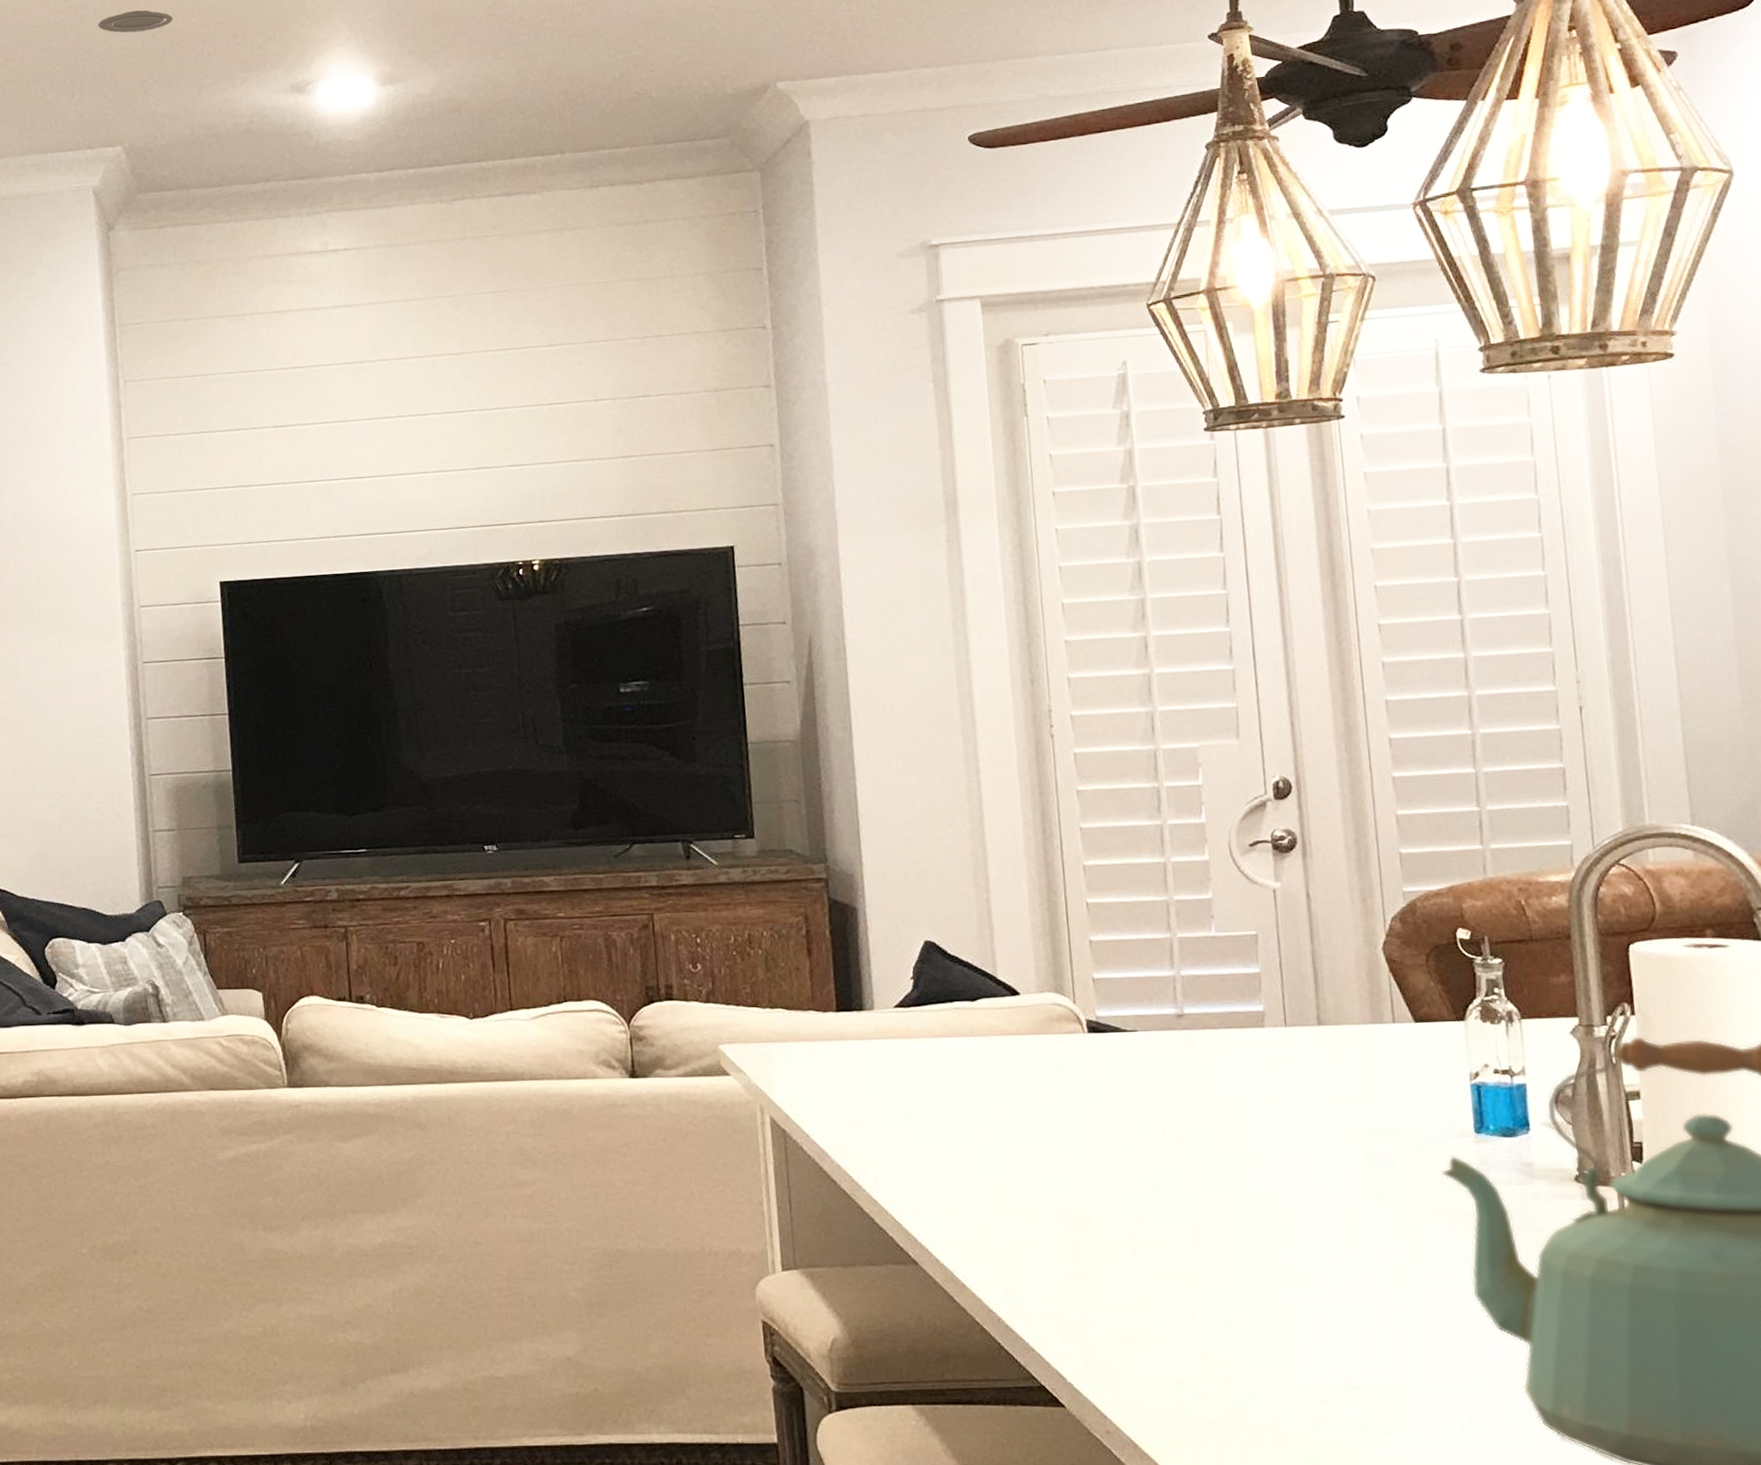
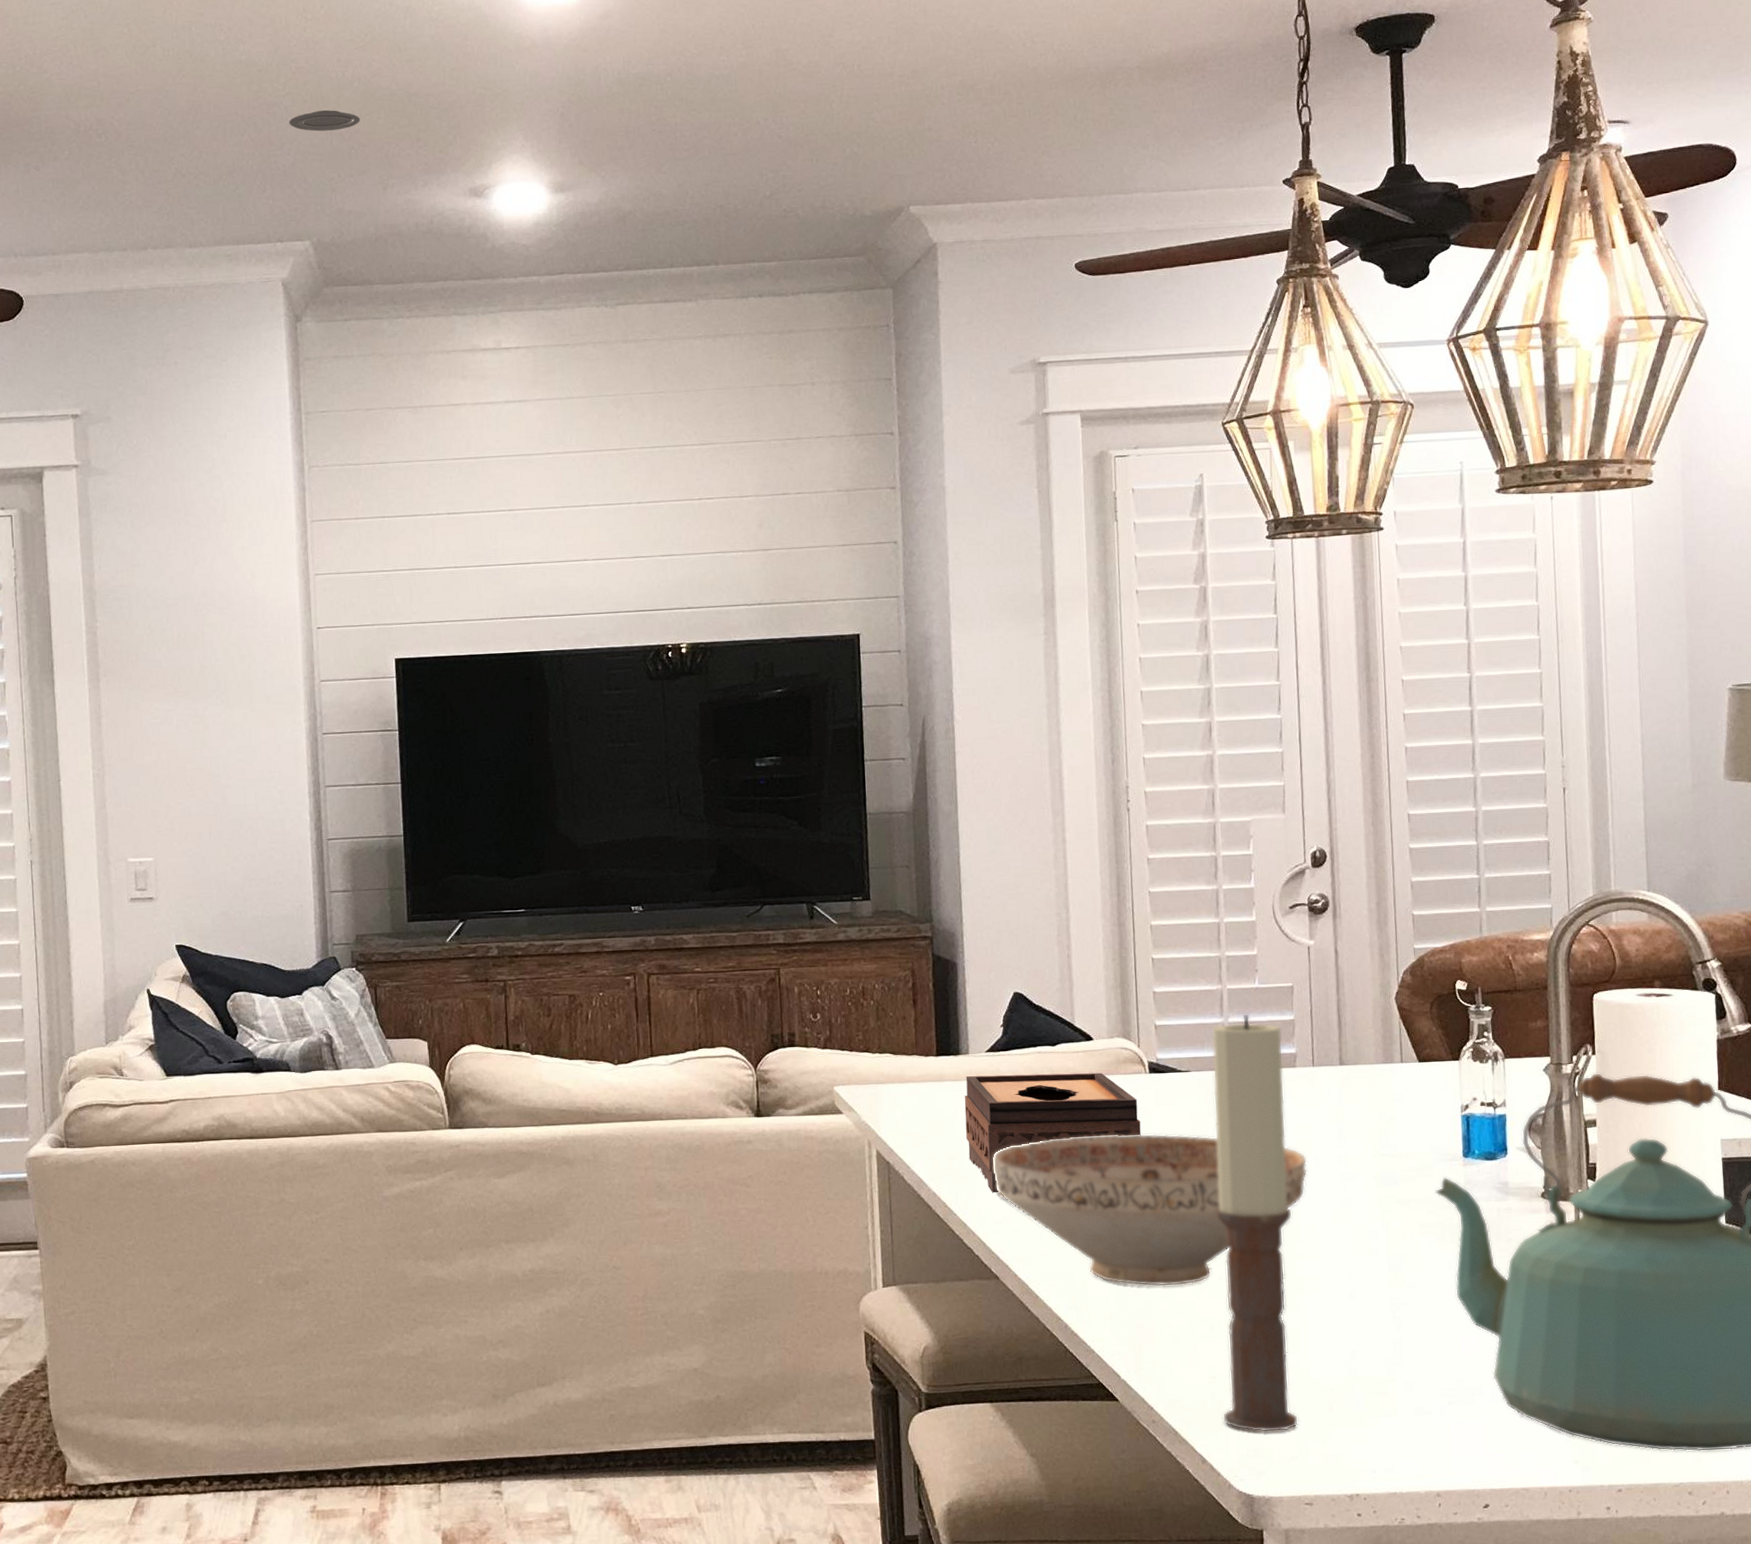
tissue box: none [870,1031,1083,1167] -> present [964,1072,1143,1193]
decorative bowl: none [906,1101,1284,1277] -> present [992,1133,1308,1287]
candle: none [1160,966,1285,1449] -> present [1211,1014,1299,1433]

